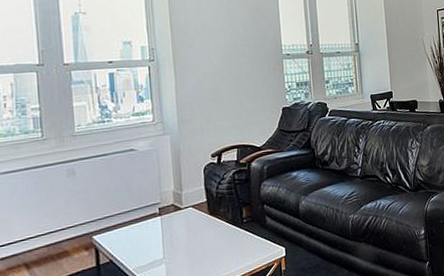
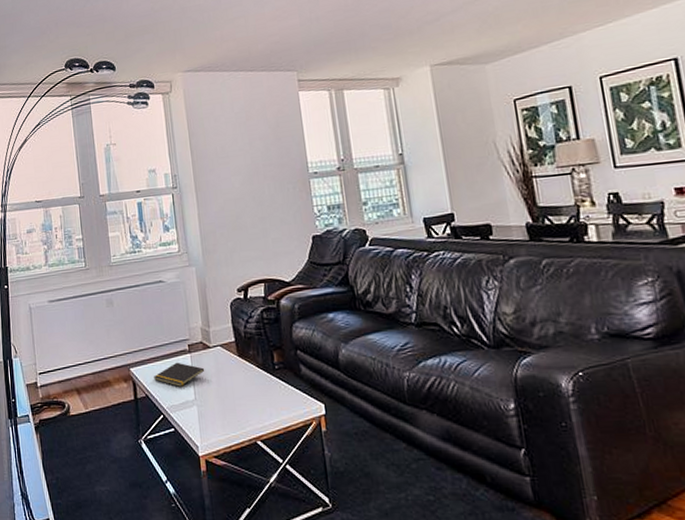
notepad: none [120,225,175,249] -> present [154,362,205,387]

